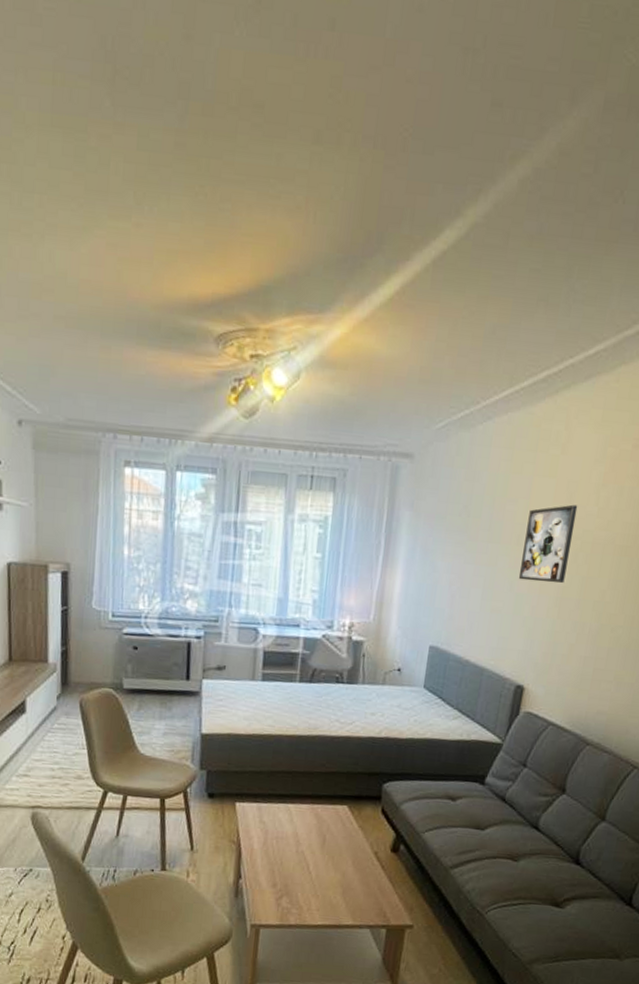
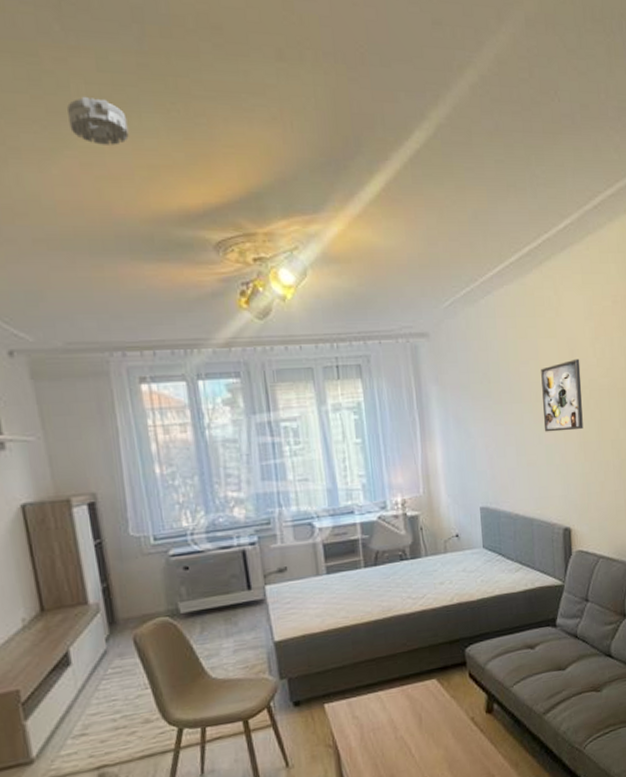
smoke detector: none [103,175,156,228] -> present [67,96,129,145]

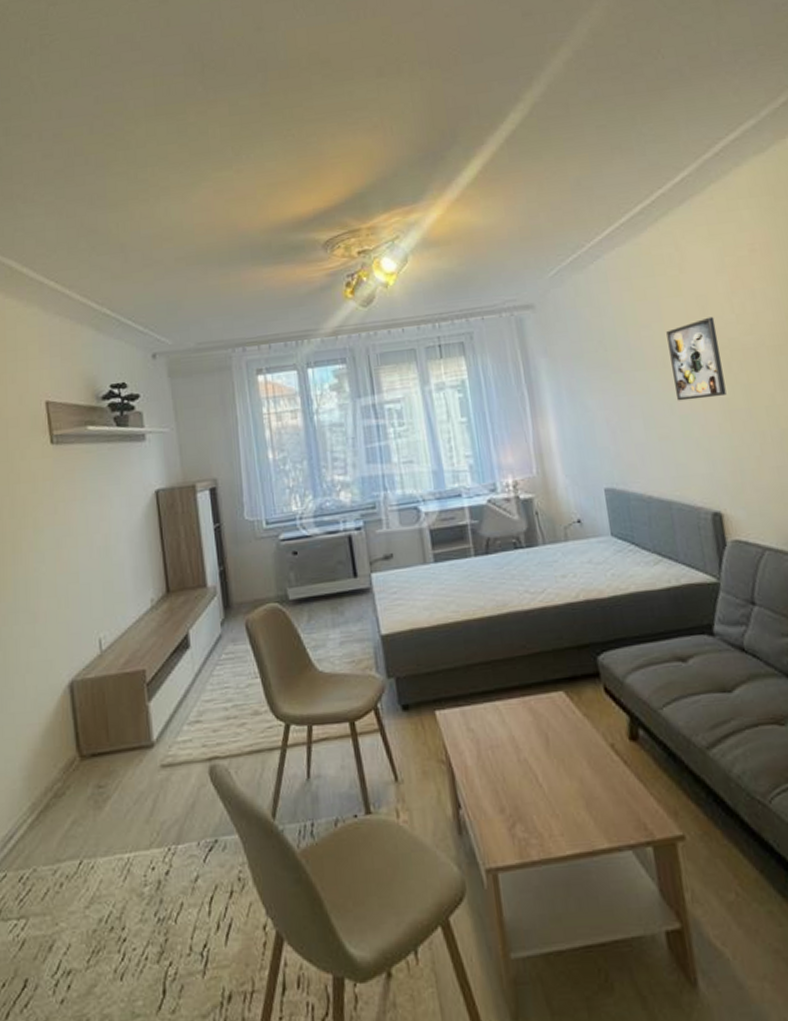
smoke detector: present [67,96,129,145] -> none [206,136,253,174]

